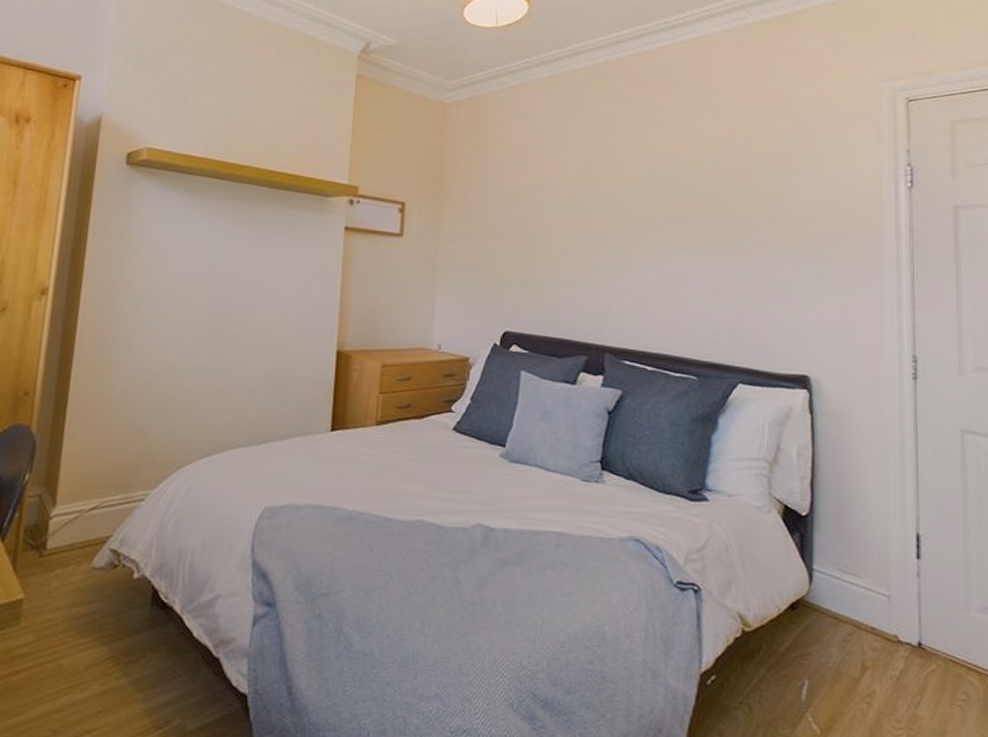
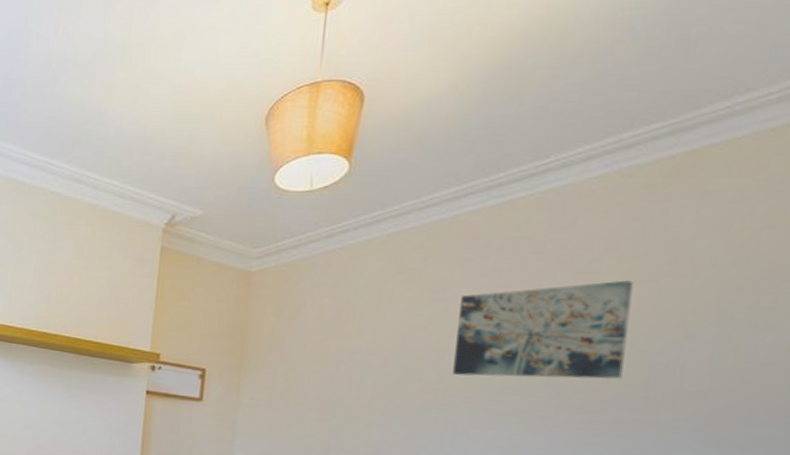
wall art: none [627,121,755,207] -> present [453,280,634,379]

